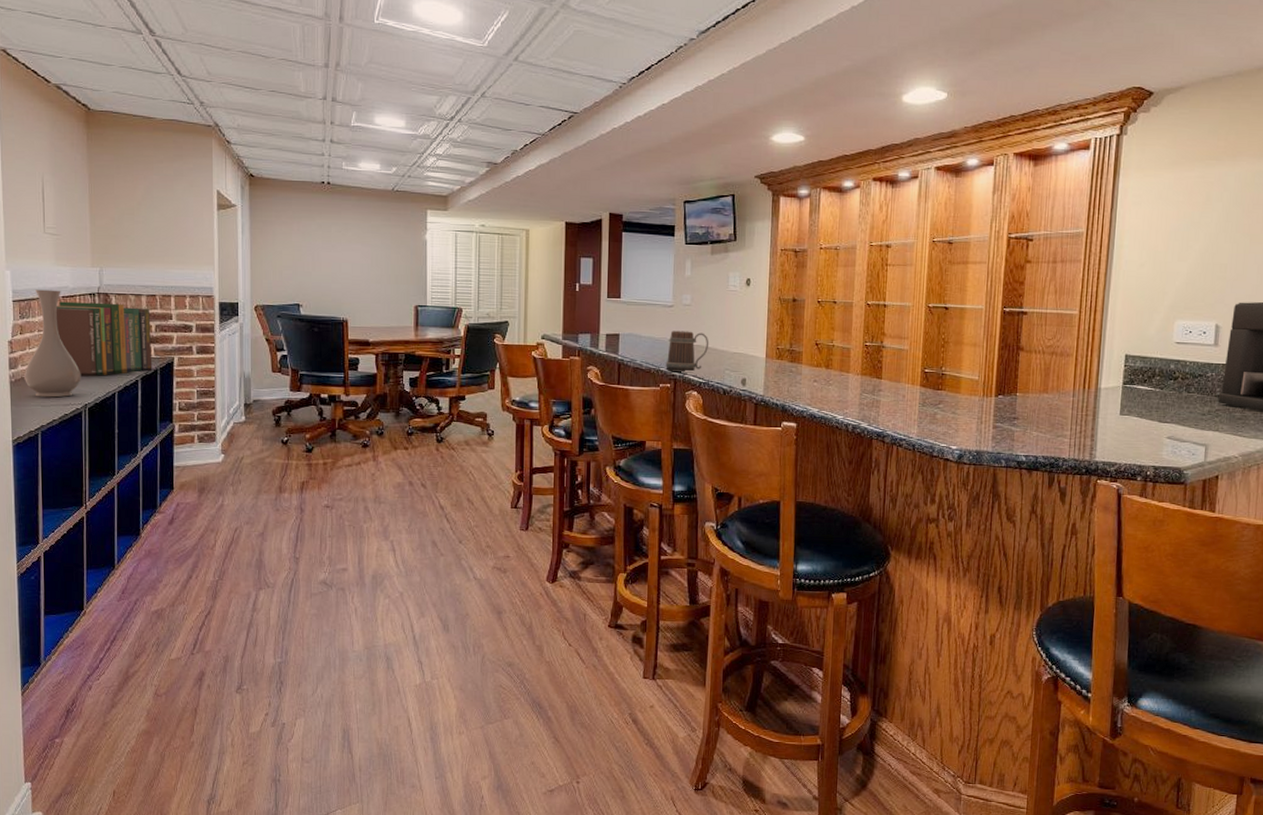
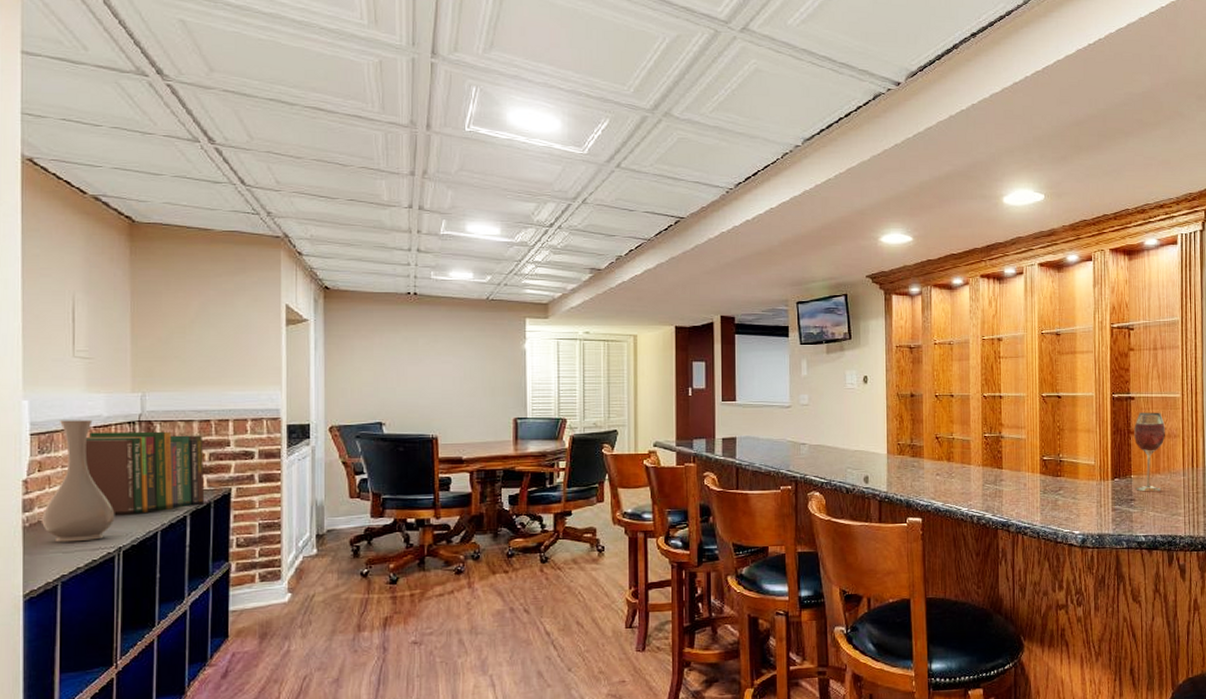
beer mug: present [665,330,709,373] -> none [785,431,830,474]
wineglass: none [1020,328,1059,412] -> present [1133,412,1166,492]

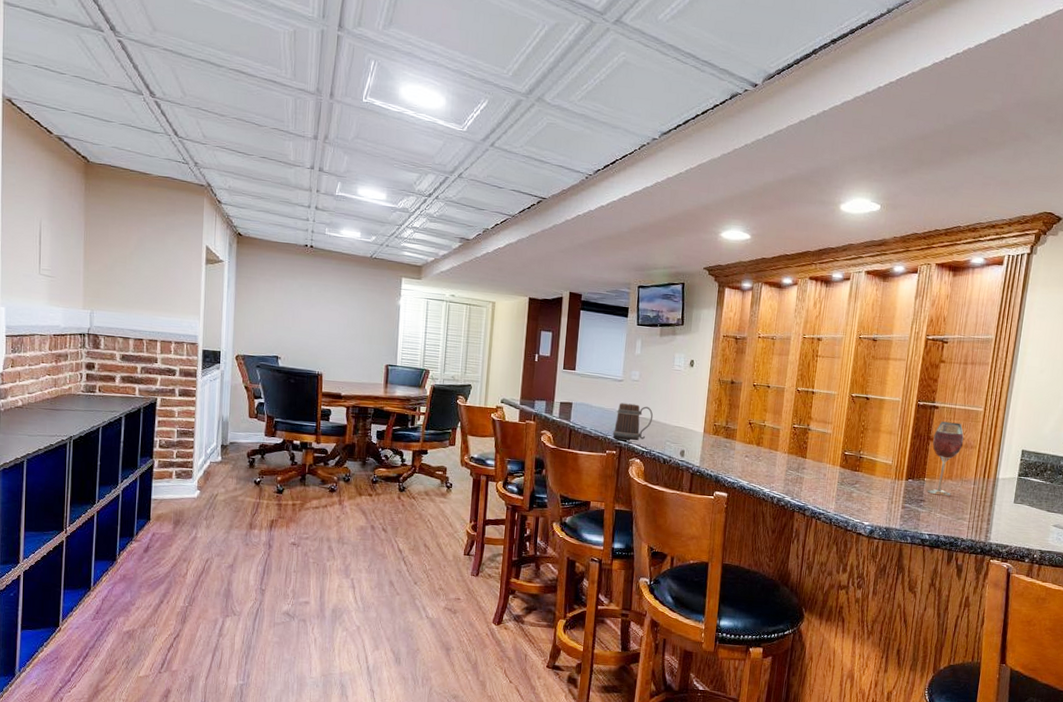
vase: present [42,420,115,543] -> none [13,326,68,429]
books: present [85,431,205,515] -> none [46,339,137,411]
beer mug: none [785,431,830,474] -> present [612,402,654,442]

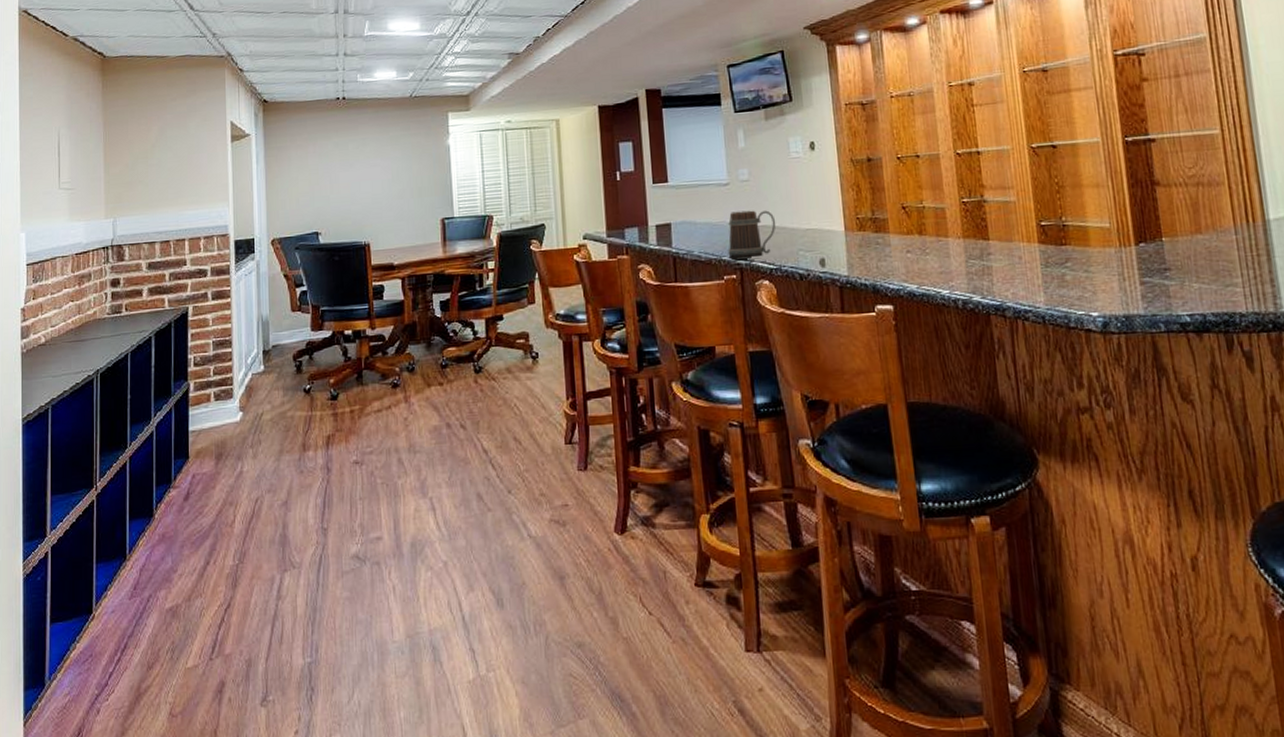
wineglass: present [927,421,964,496] -> none [1158,155,1207,258]

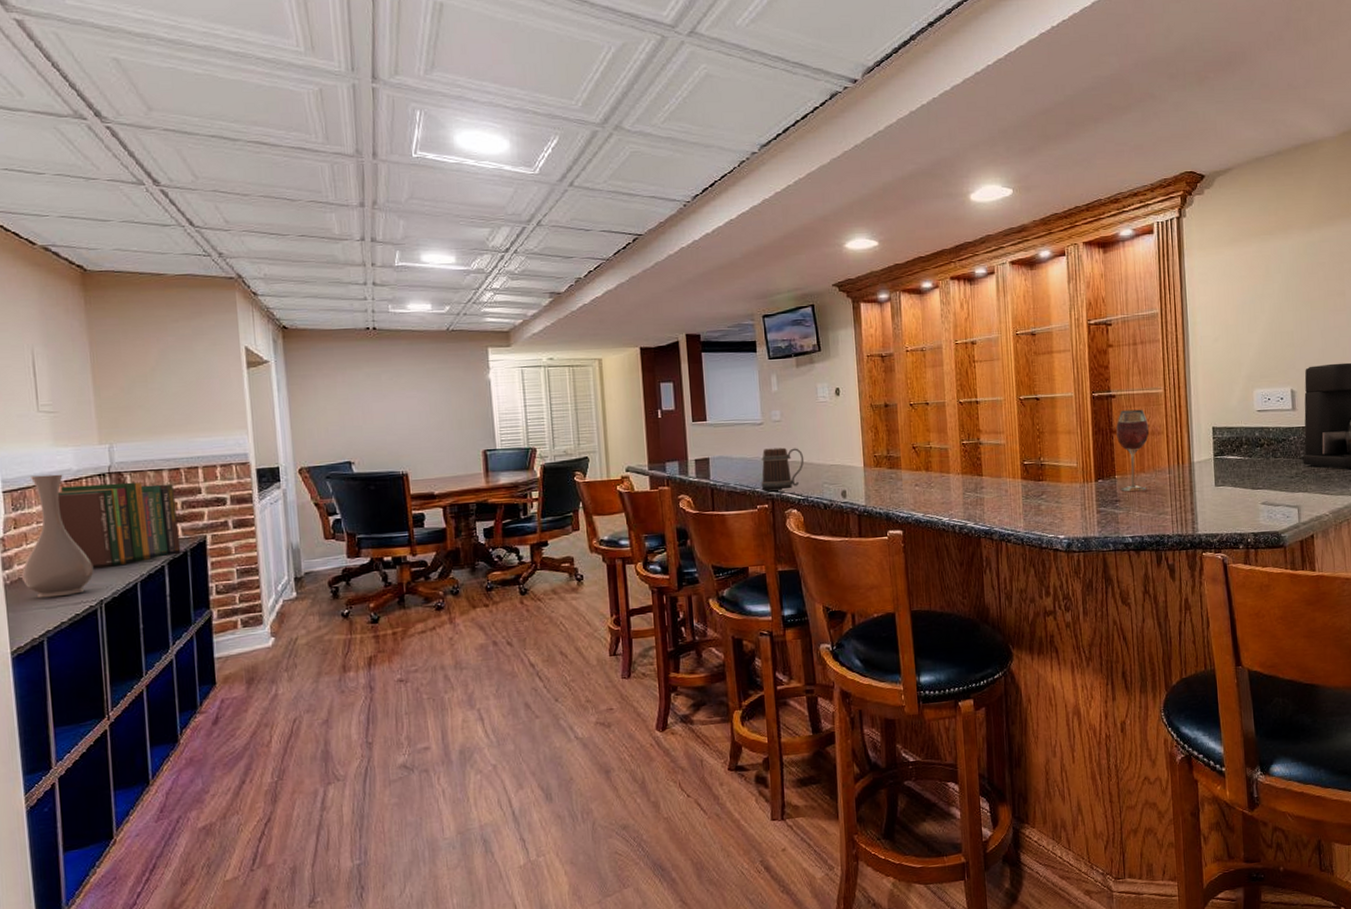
vase: none [36,247,93,367] -> present [22,474,94,599]
books: none [69,254,166,338] -> present [57,482,181,568]
wineglass: none [1158,155,1207,258] -> present [1115,409,1149,492]

